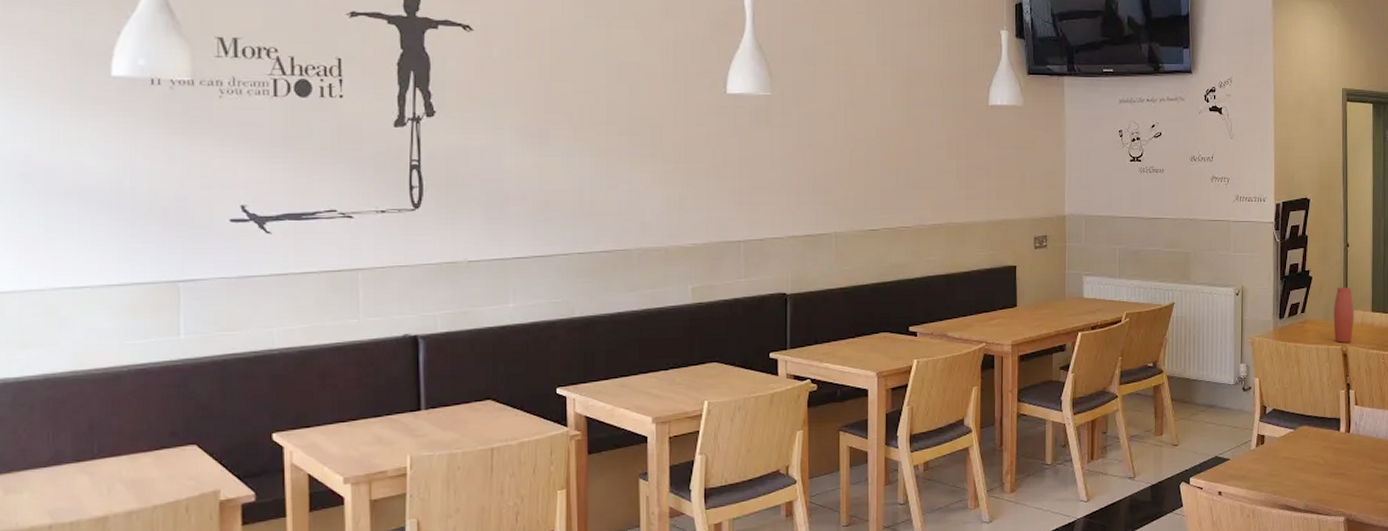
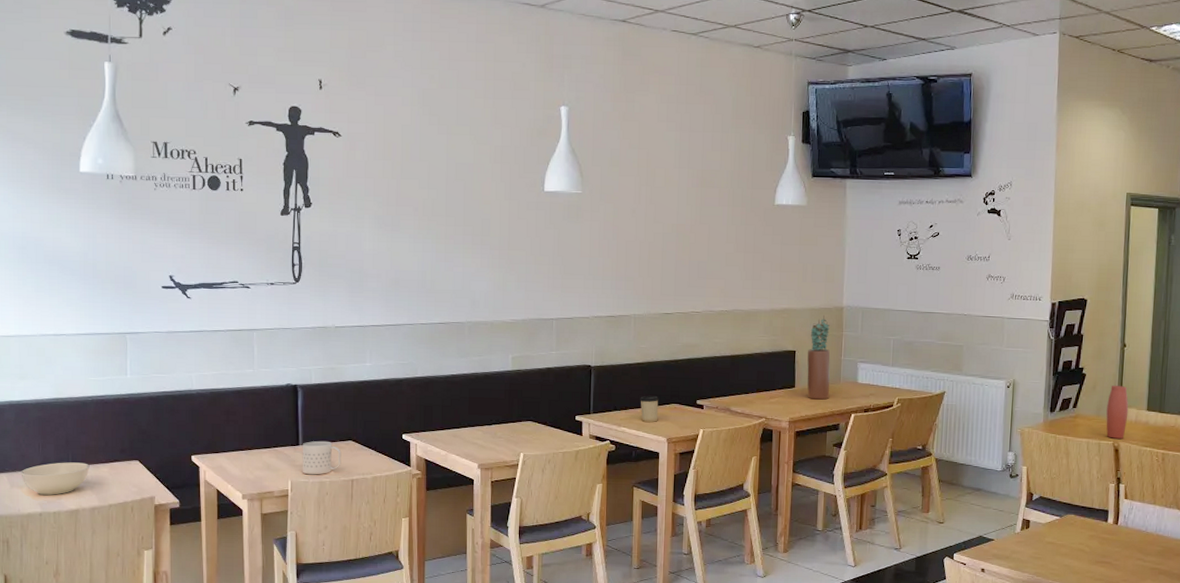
bowl: none [20,453,125,501] -> present [21,462,90,495]
mug: none [425,402,477,447] -> present [302,440,342,475]
cup: none [844,324,866,356] -> present [640,395,659,423]
vase: none [1029,226,1055,319] -> present [807,316,831,400]

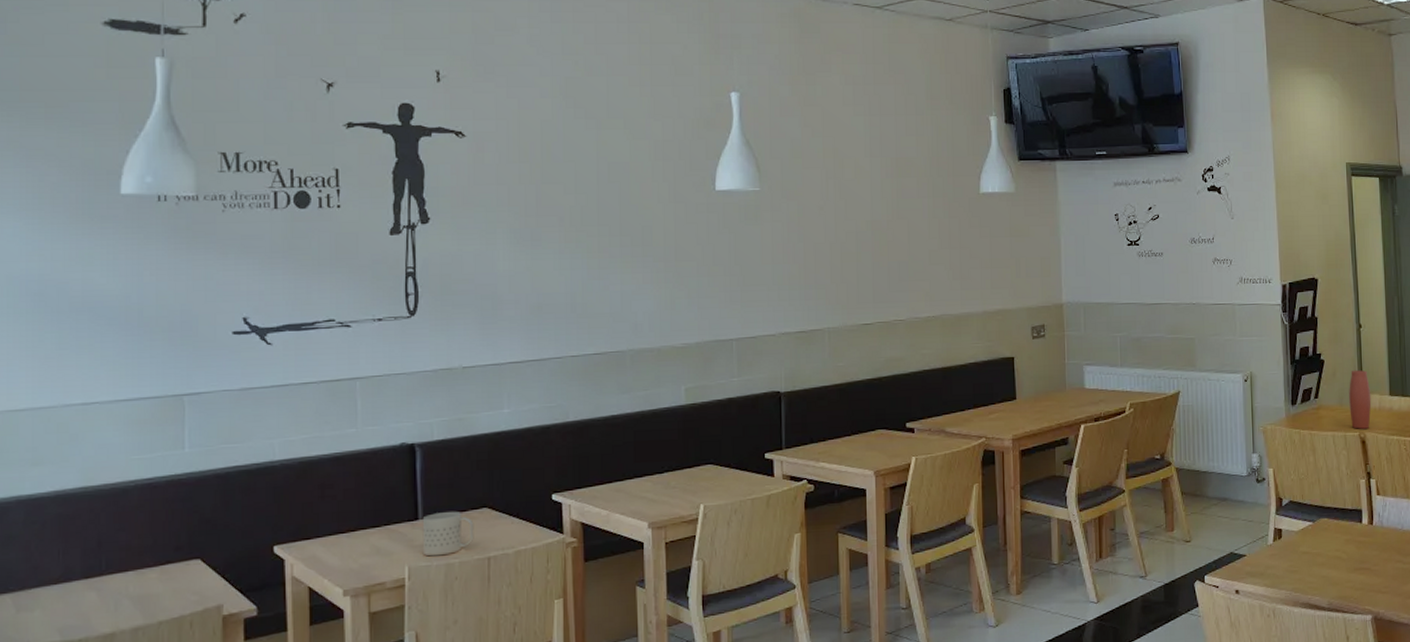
bowl: present [21,462,90,495] -> none [31,569,132,618]
cup: present [640,395,659,423] -> none [840,421,863,455]
vase: present [807,316,831,400] -> none [1028,315,1056,412]

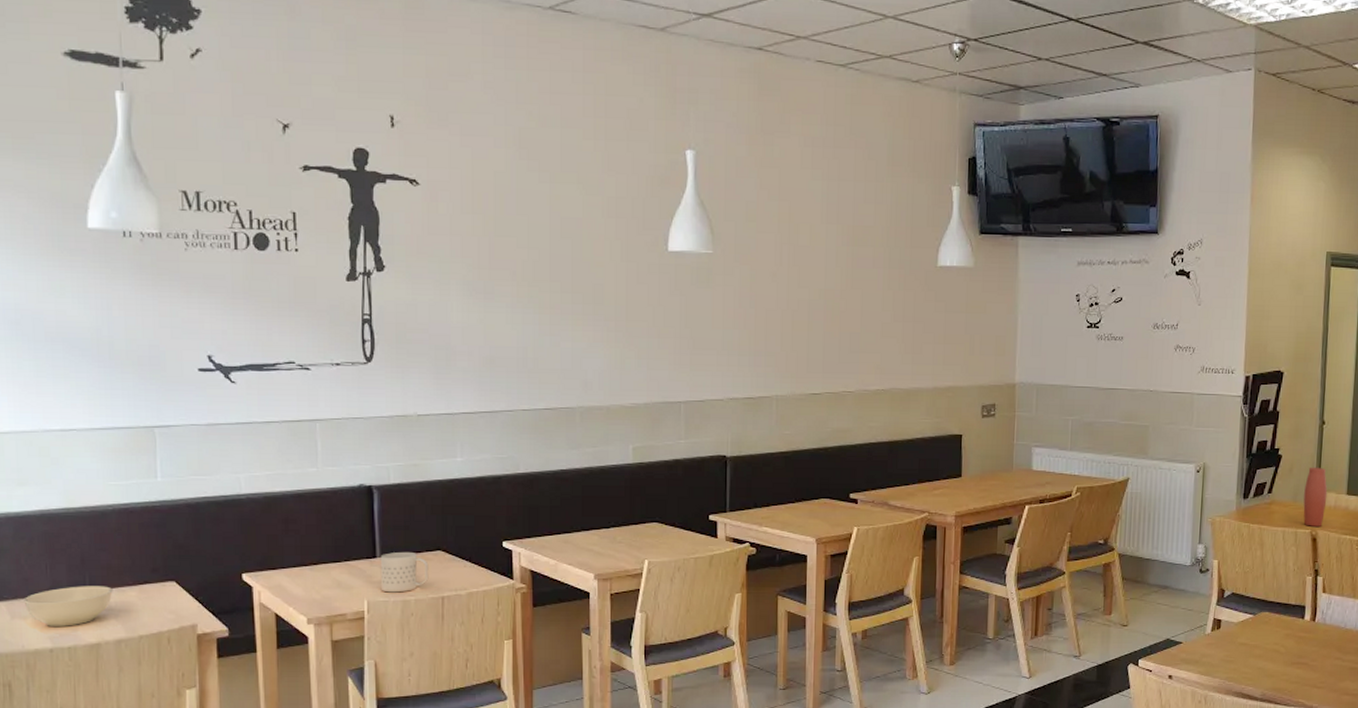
bowl: none [31,569,132,618] -> present [23,586,113,626]

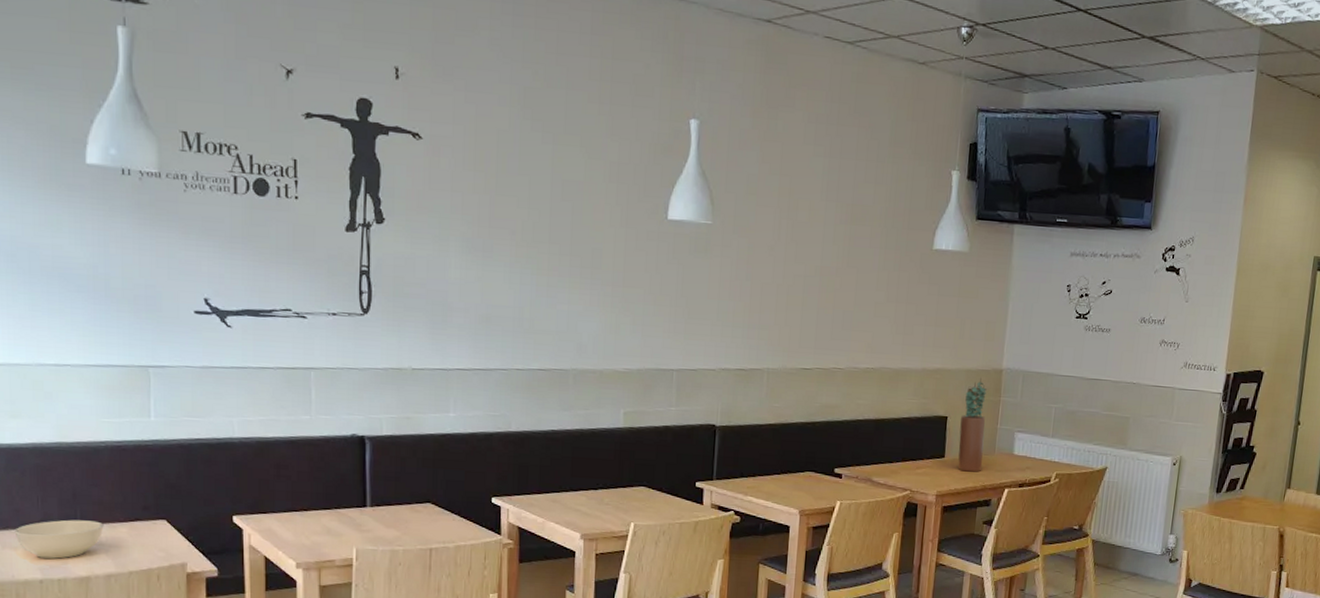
mug: present [380,551,429,593] -> none [369,502,418,542]
vase: none [975,394,1002,490] -> present [958,378,987,472]
vase: present [1303,466,1328,526] -> none [1272,465,1298,524]

